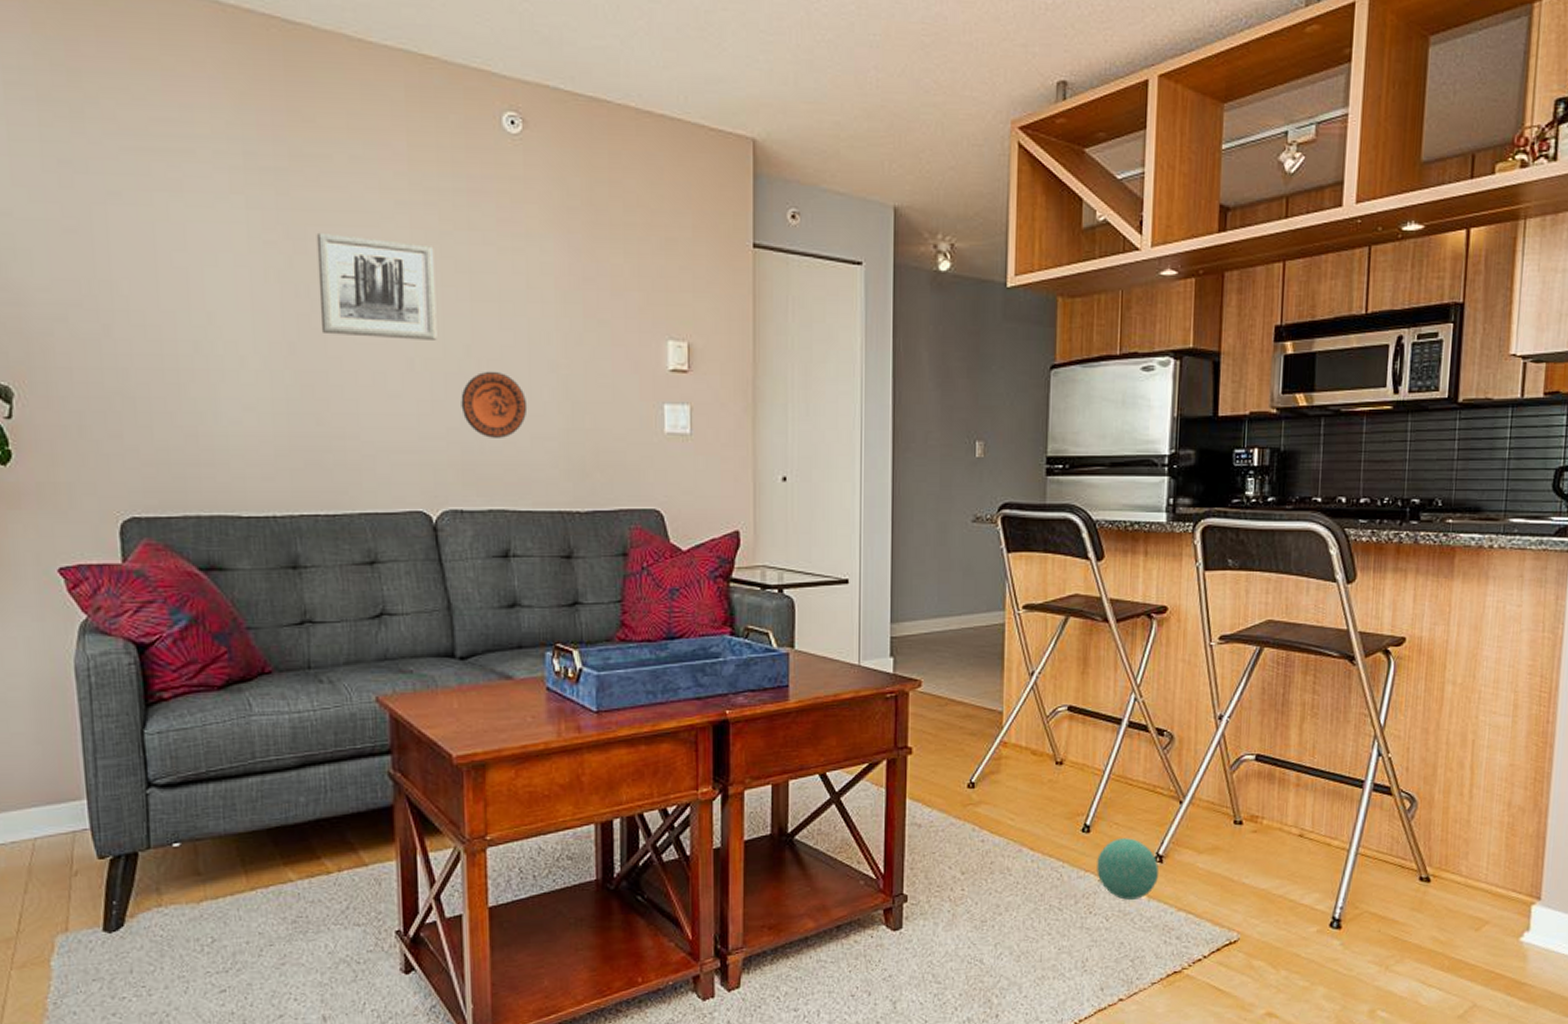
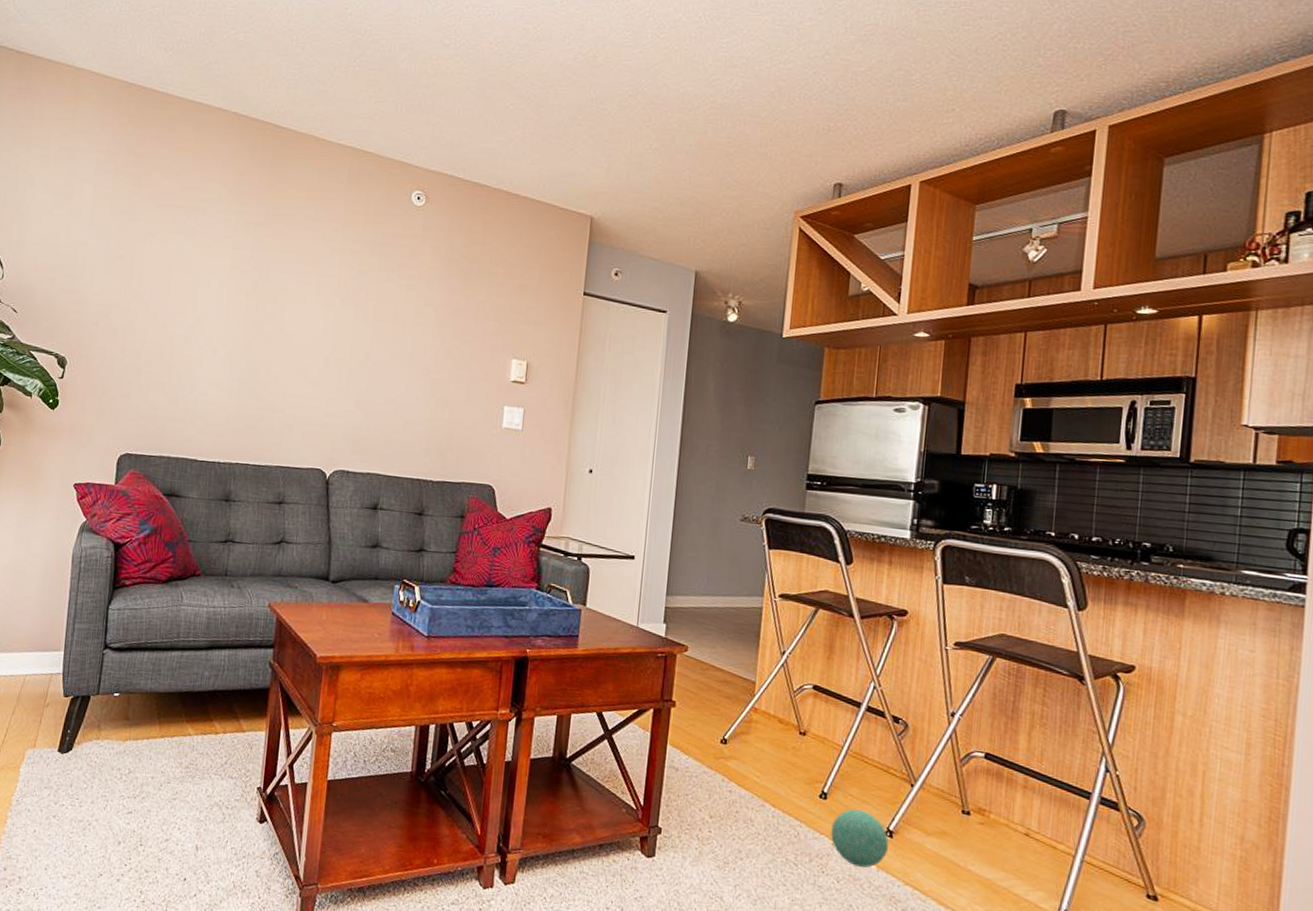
wall art: present [316,232,437,340] -> none [269,267,353,347]
decorative plate: present [461,371,528,438] -> none [357,371,405,421]

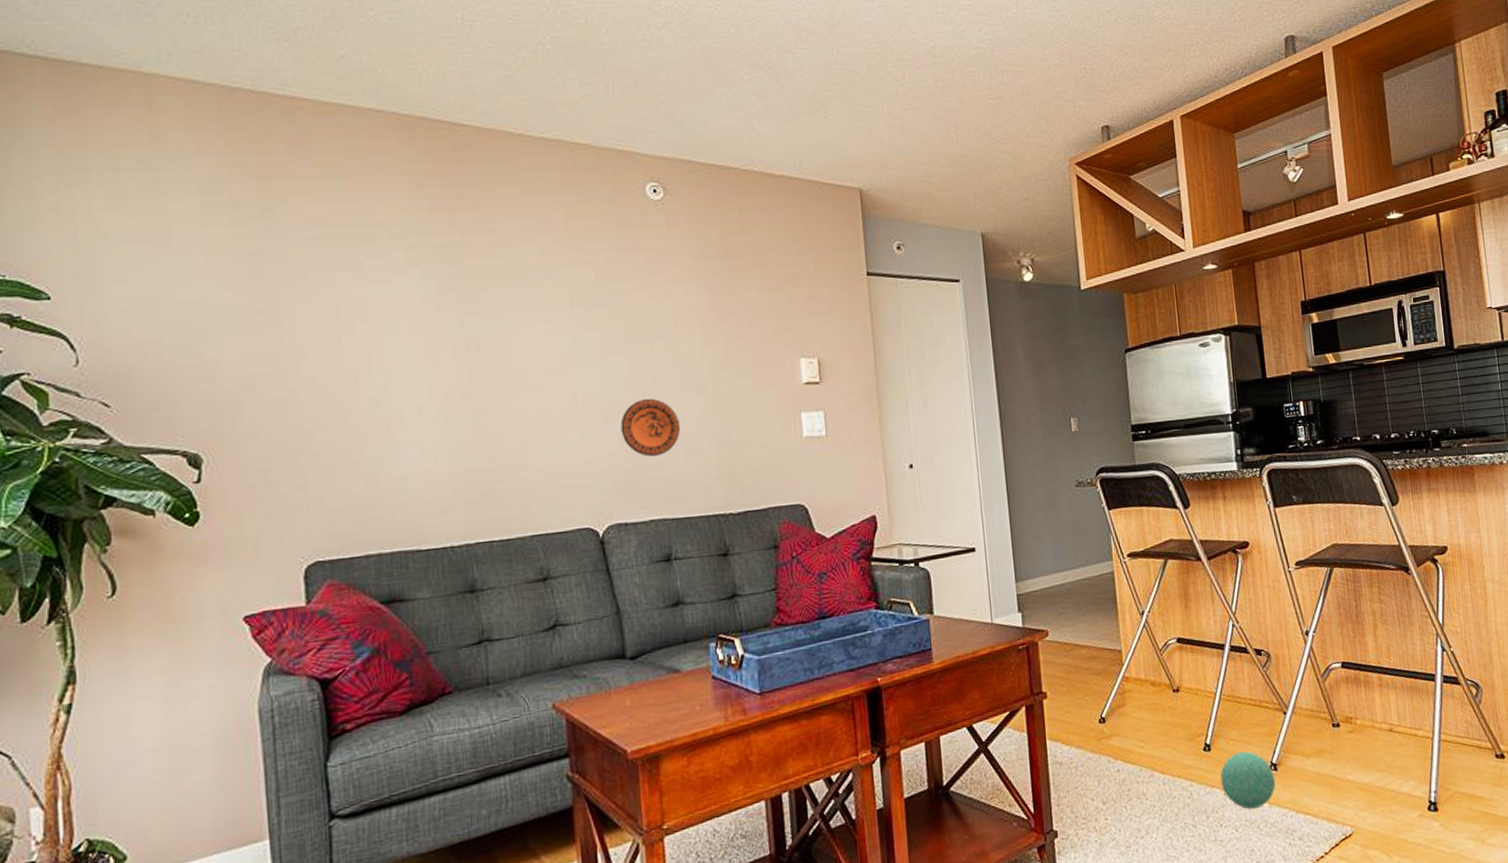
decorative plate: none [357,371,405,421] -> present [620,398,681,457]

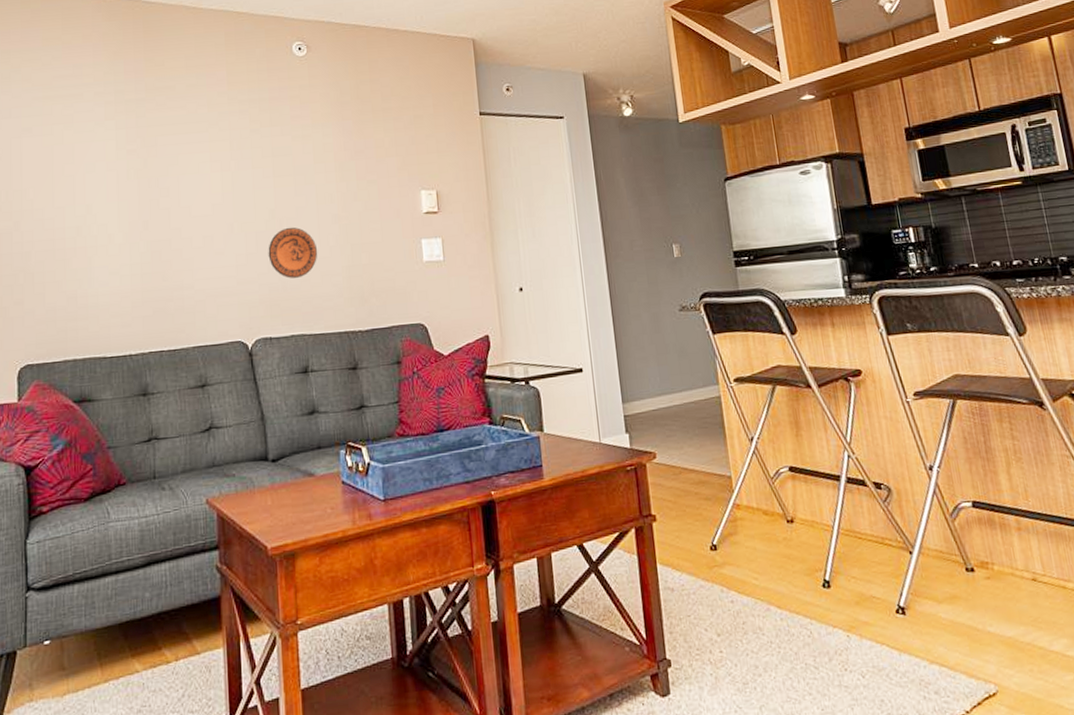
decorative ball: present [1220,751,1276,810] -> none [842,591,905,655]

